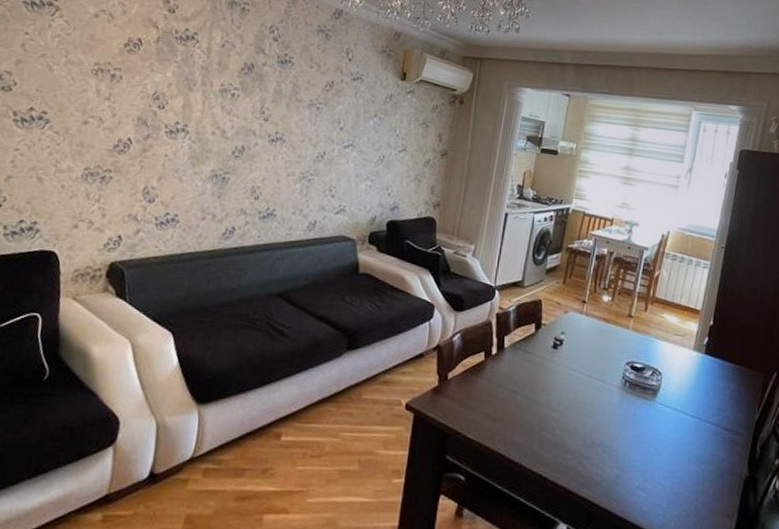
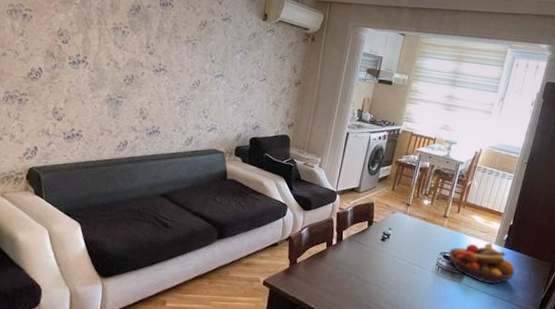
fruit bowl: none [636,349,720,403] -> present [448,243,515,285]

